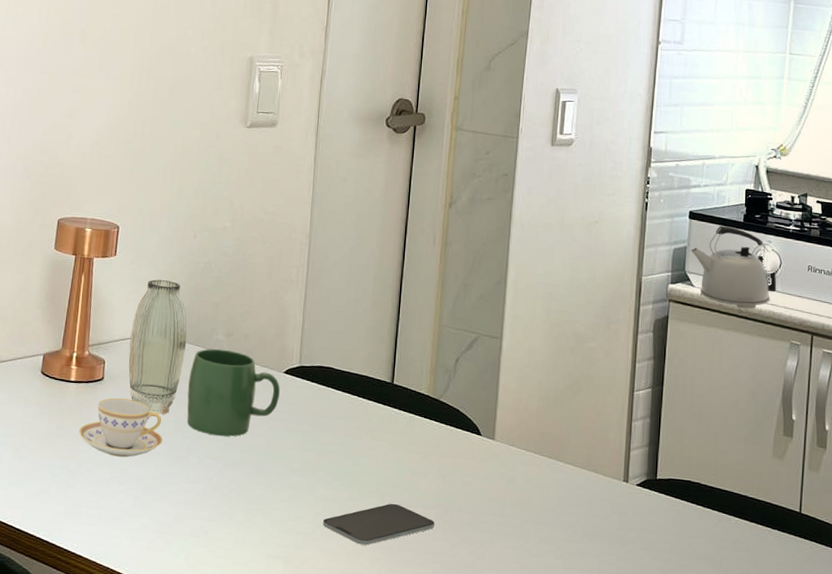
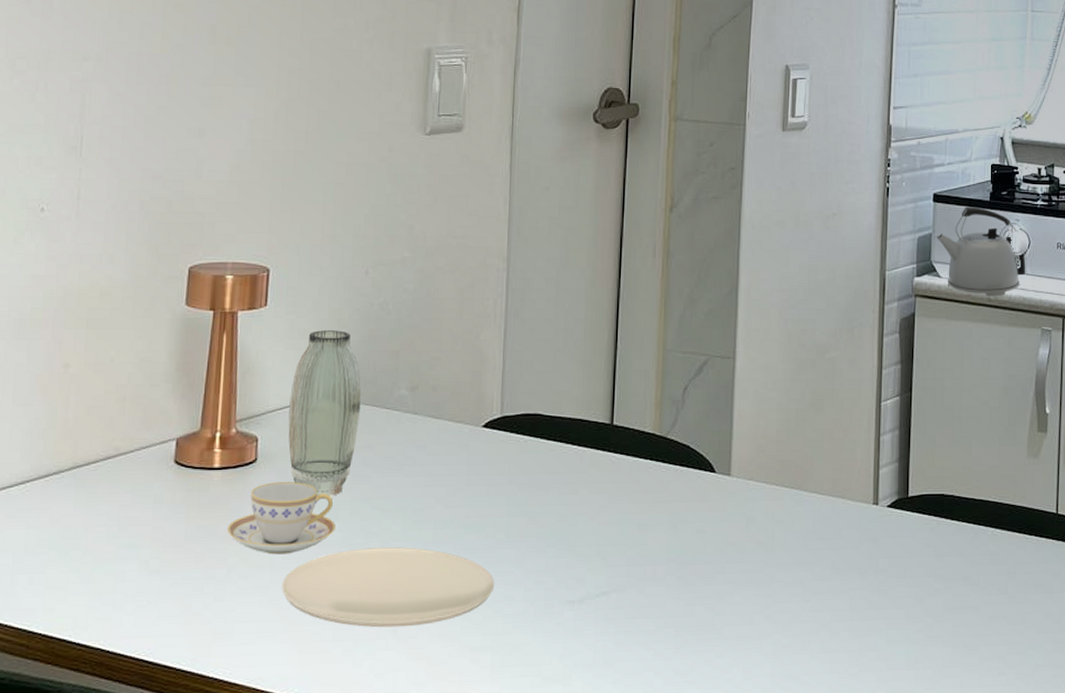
plate: none [119,460,289,531] -> present [282,547,495,628]
mug: present [187,348,280,437] -> none [364,407,479,512]
smartphone: present [322,503,434,546] -> none [535,564,666,619]

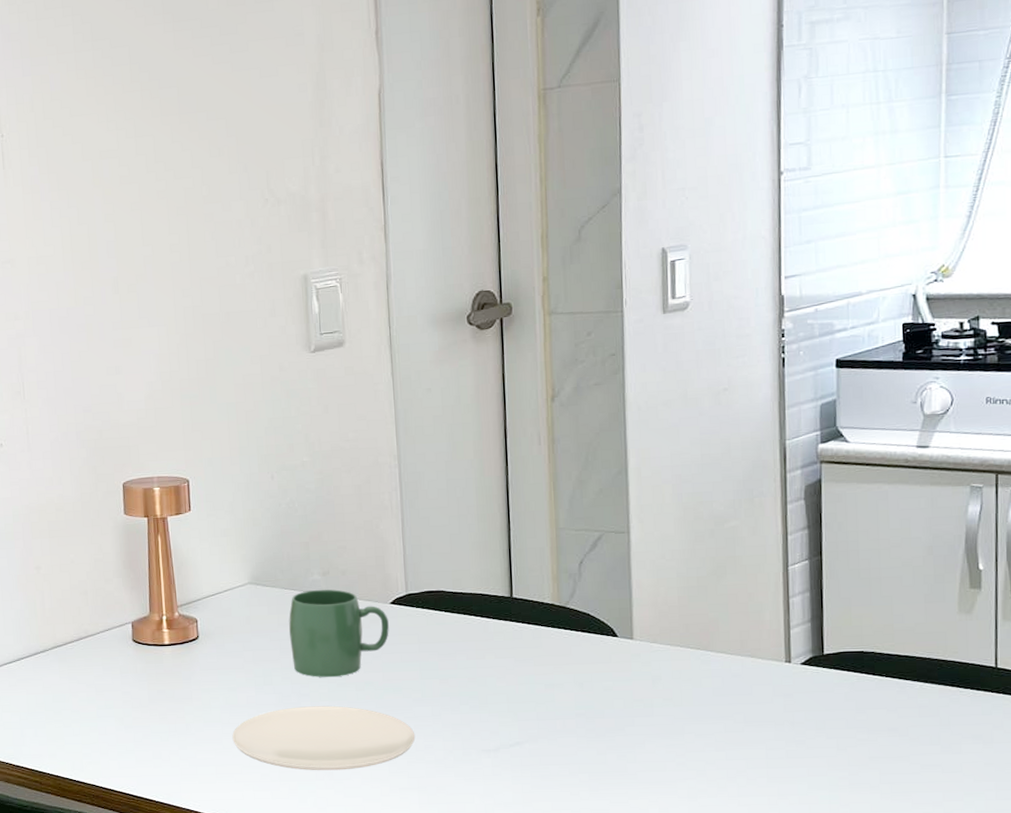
teacup: present [226,482,336,555] -> none [181,654,271,713]
vase: present [288,330,361,496] -> none [219,528,281,665]
mug: none [364,407,479,512] -> present [289,589,389,677]
kettle: present [936,207,1026,297] -> none [841,369,949,458]

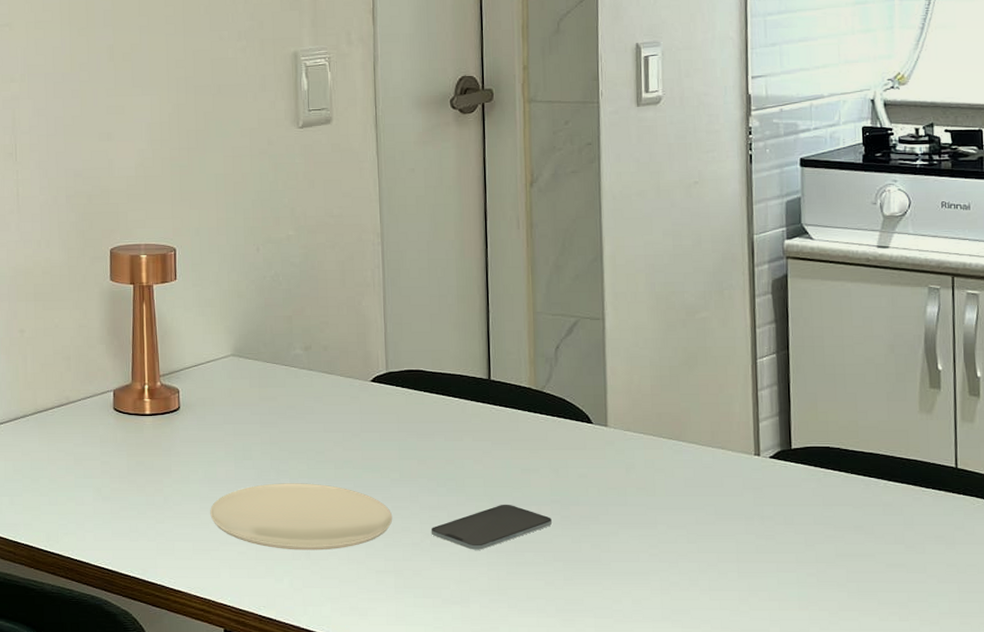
mug: present [289,589,389,677] -> none [270,364,369,453]
smartphone: none [454,719,576,765] -> present [431,504,552,550]

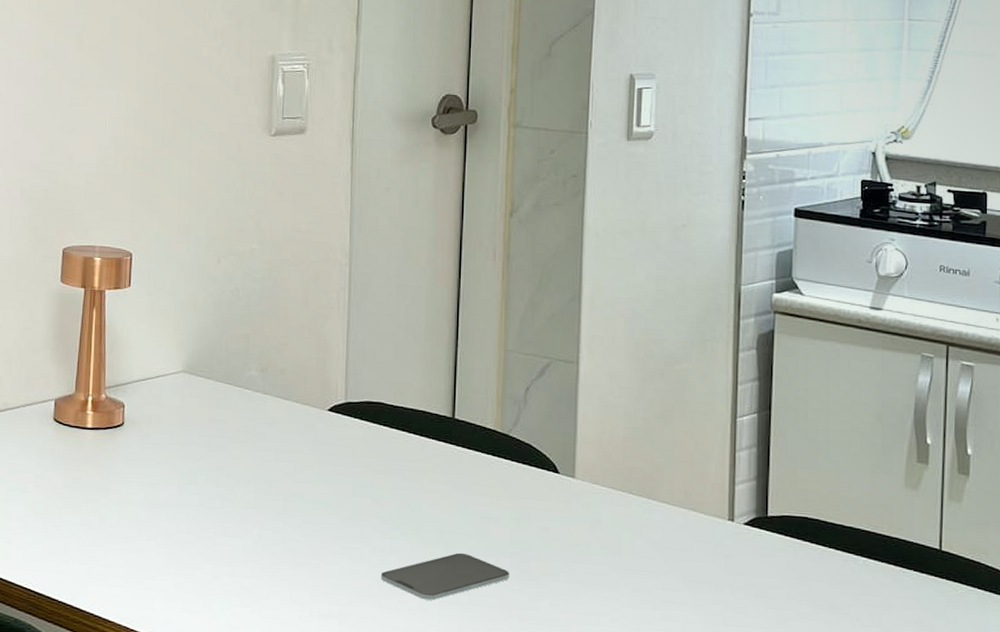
plate: present [210,483,393,550] -> none [147,512,341,588]

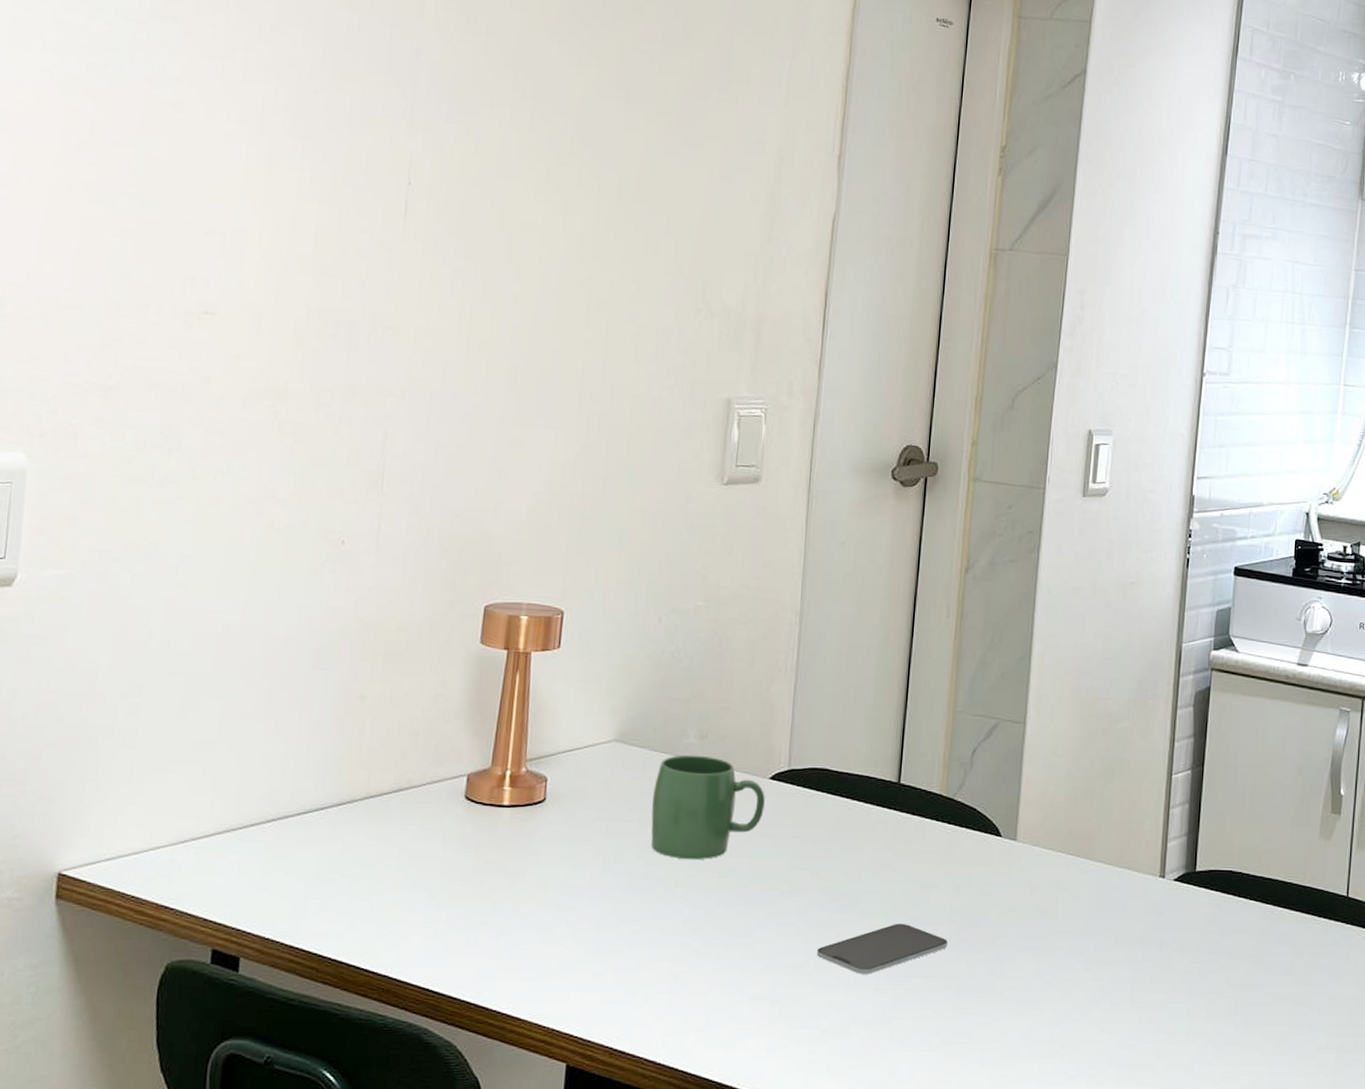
mug: none [219,386,324,484] -> present [651,754,765,859]

